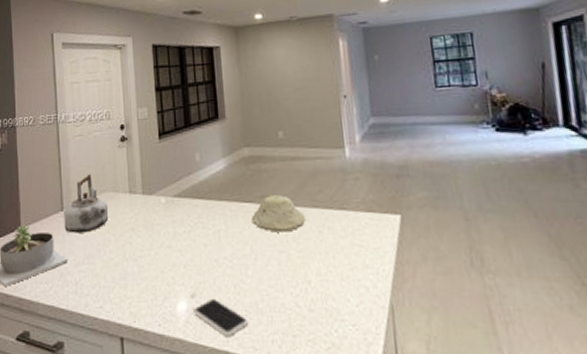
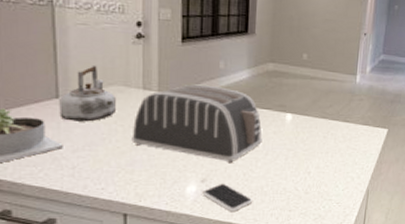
toaster: none [123,181,249,273] -> present [131,84,262,164]
bowl: present [251,195,306,233] -> none [267,105,315,135]

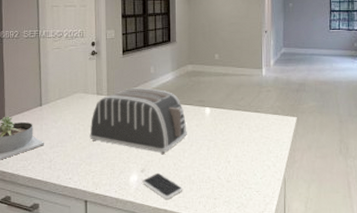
kettle: present [59,65,116,122] -> none [42,78,78,123]

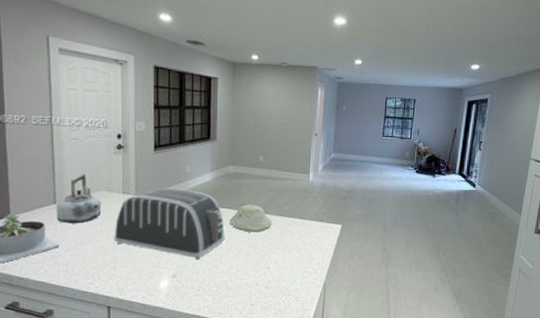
kettle: none [42,78,78,123] -> present [56,173,101,224]
smartphone: present [142,172,183,199] -> none [174,278,219,305]
bowl: none [190,100,230,127] -> present [229,204,273,232]

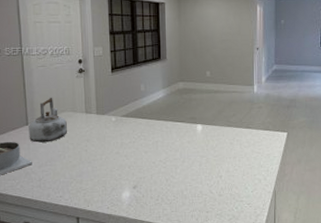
toaster: present [114,187,225,260] -> none [79,105,179,171]
bowl: present [229,204,273,232] -> none [182,117,222,143]

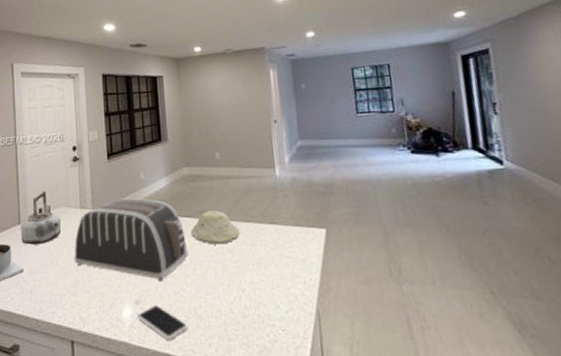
toaster: none [79,105,179,171] -> present [74,197,189,282]
smartphone: none [135,188,176,214] -> present [138,305,188,340]
bowl: none [182,117,222,143] -> present [191,210,240,245]

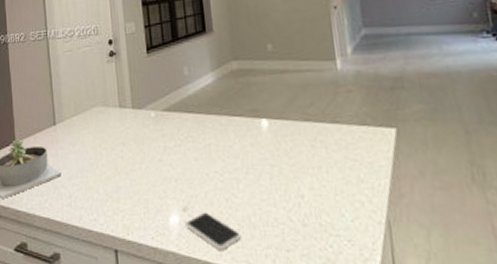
kettle: present [21,190,61,245] -> none [56,88,99,147]
toaster: present [74,197,189,282] -> none [114,95,240,187]
bowl: present [191,210,240,245] -> none [241,108,298,146]

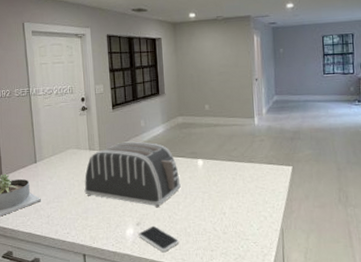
toaster: none [114,95,240,187] -> present [84,141,181,208]

